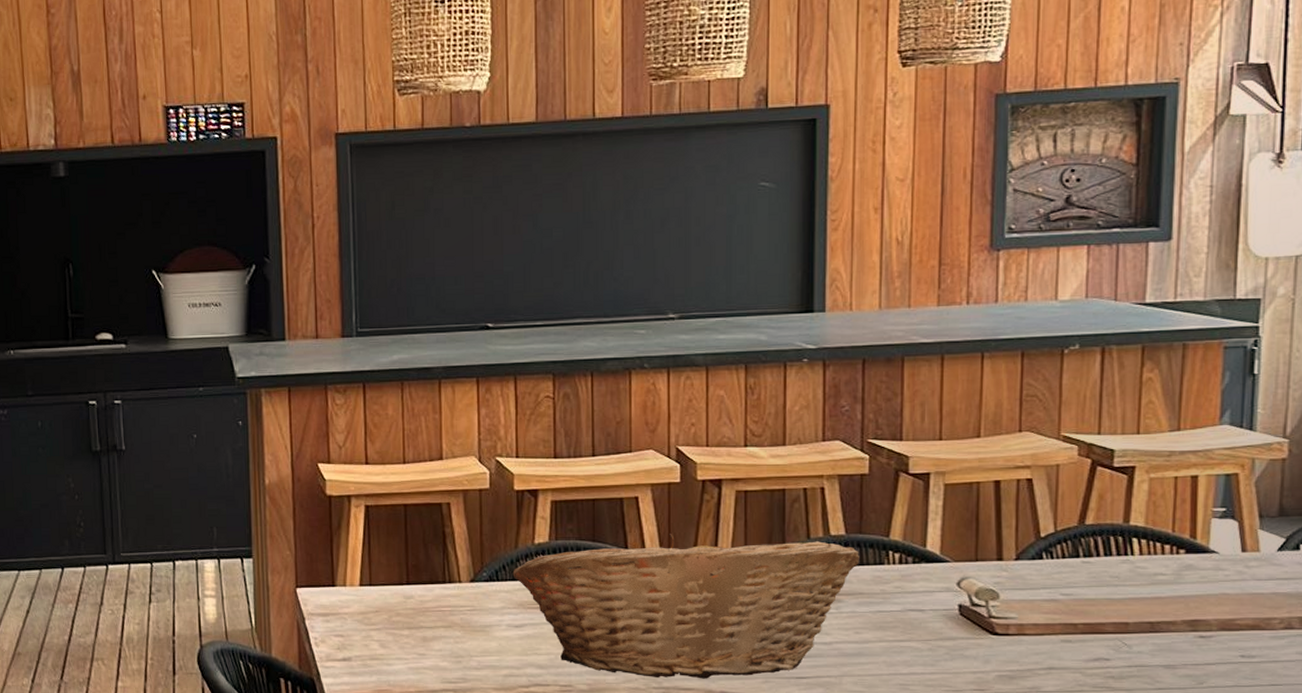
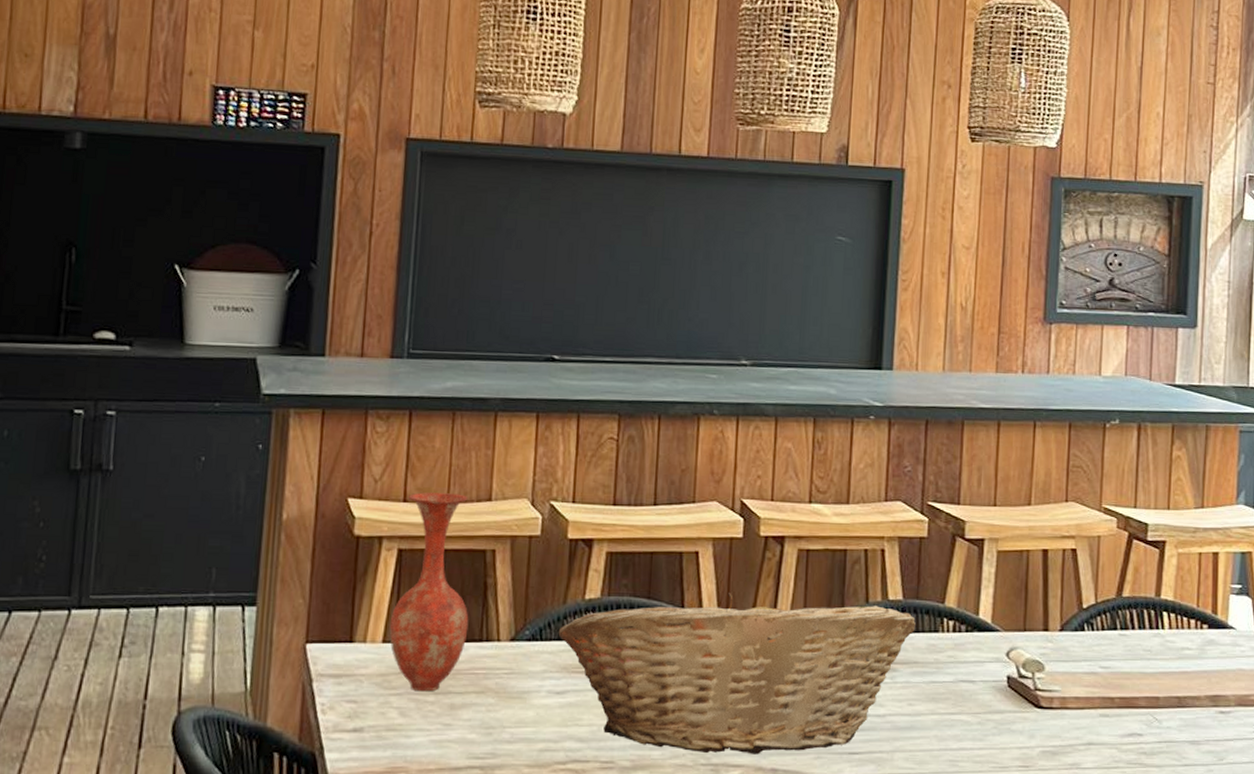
vase: none [364,455,432,627] -> present [389,492,469,692]

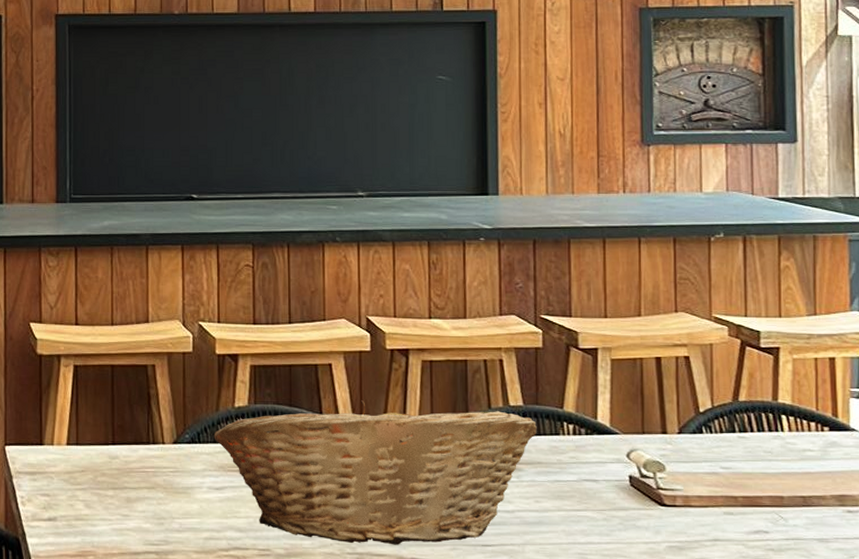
vase: present [389,492,469,692] -> none [71,317,137,487]

